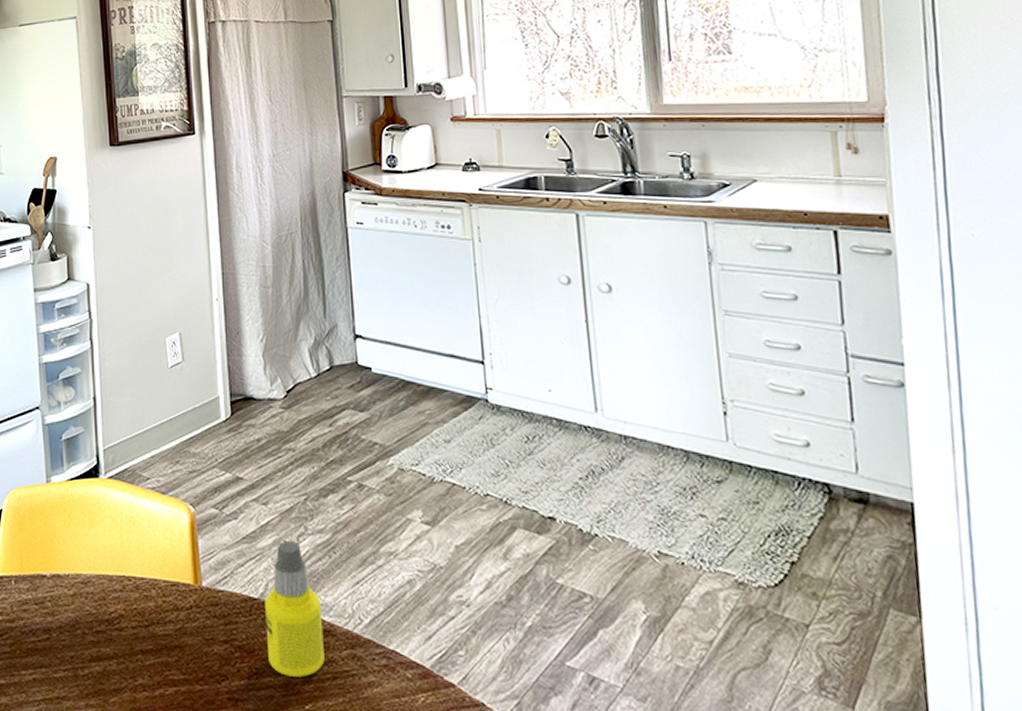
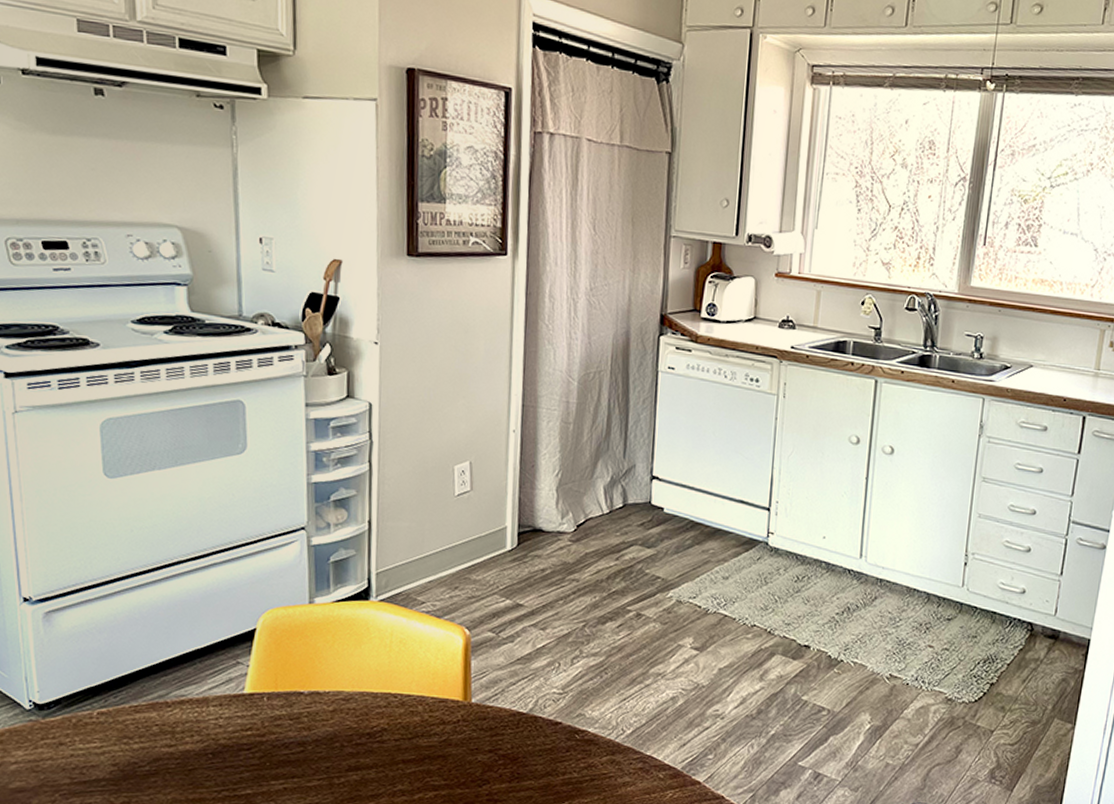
bottle: present [265,541,325,677] -> none [531,662,587,780]

